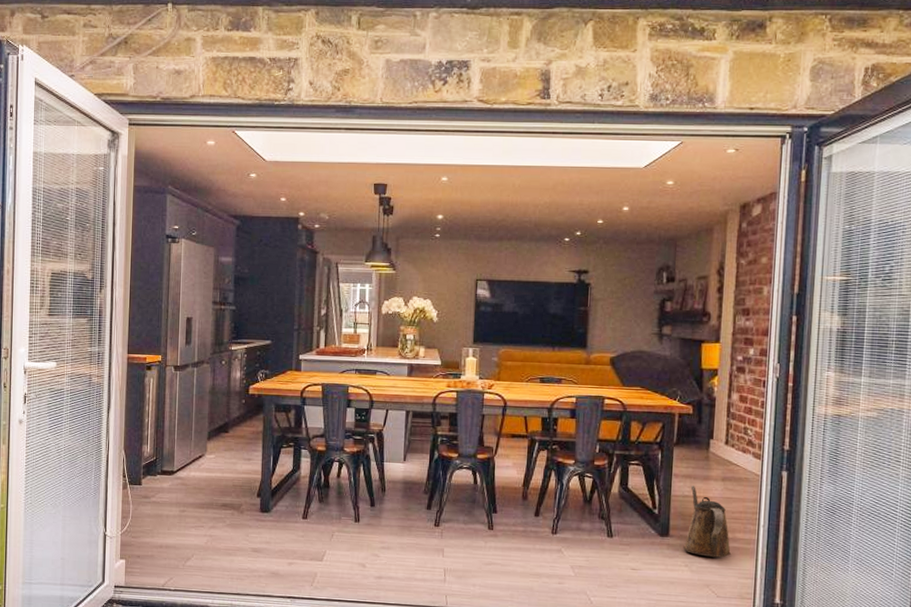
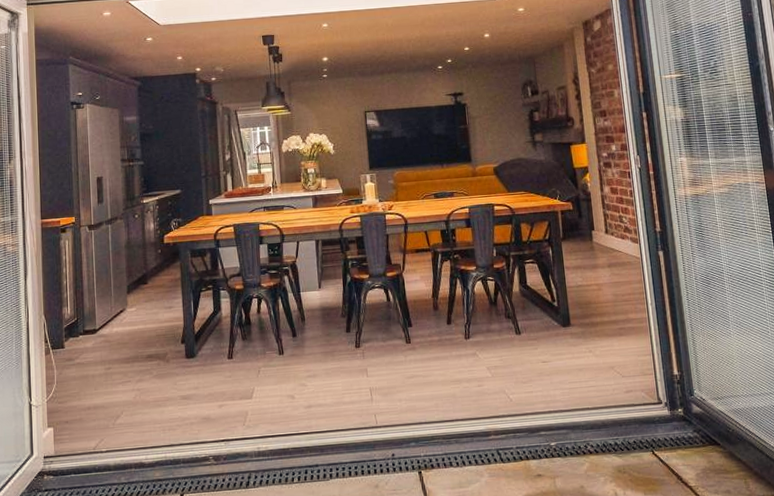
watering can: present [683,486,731,558] -> none [582,275,627,340]

